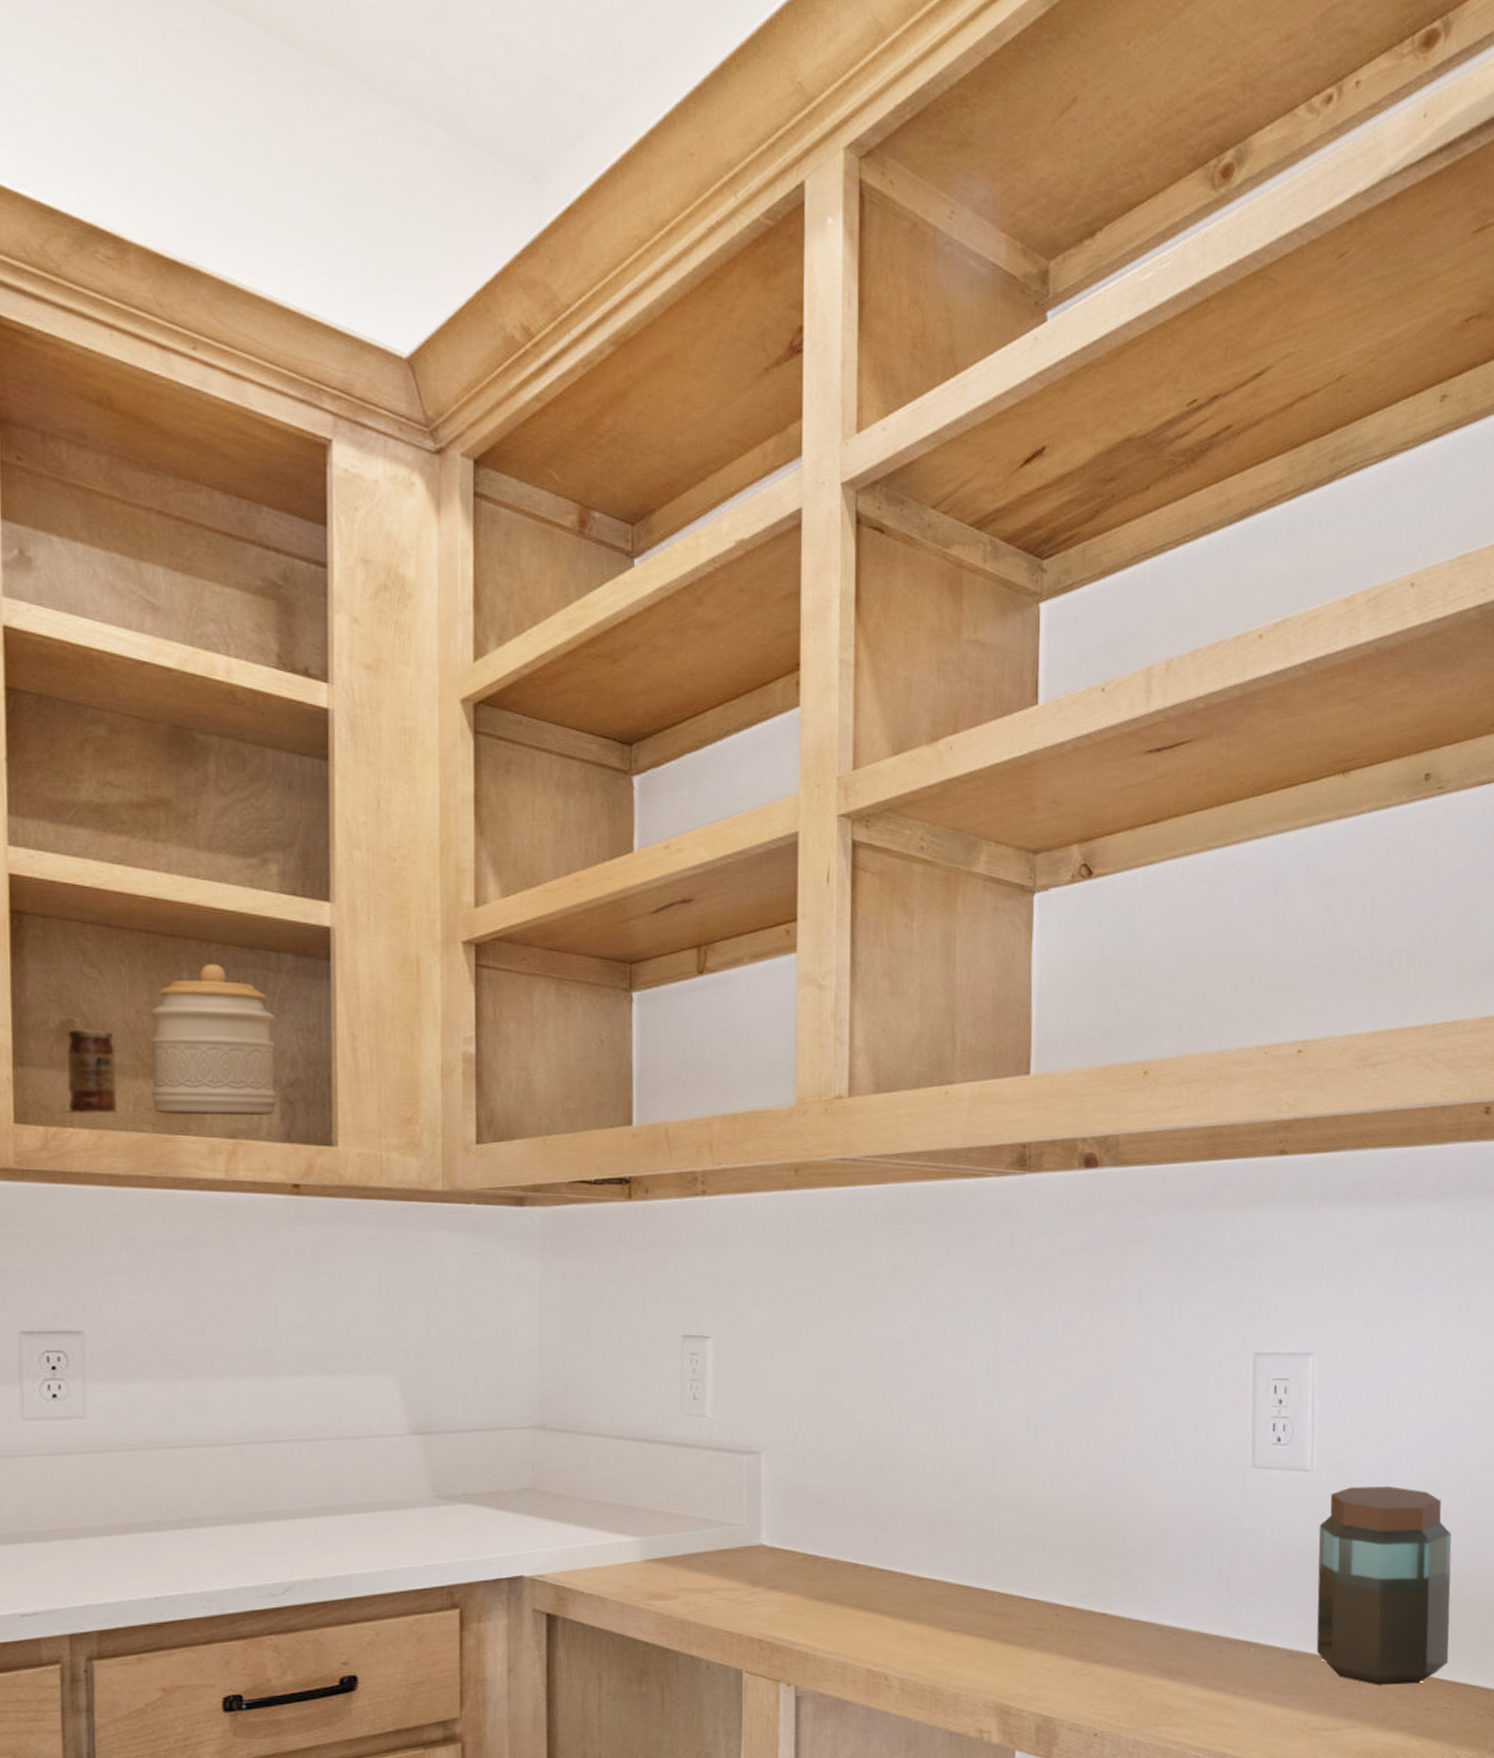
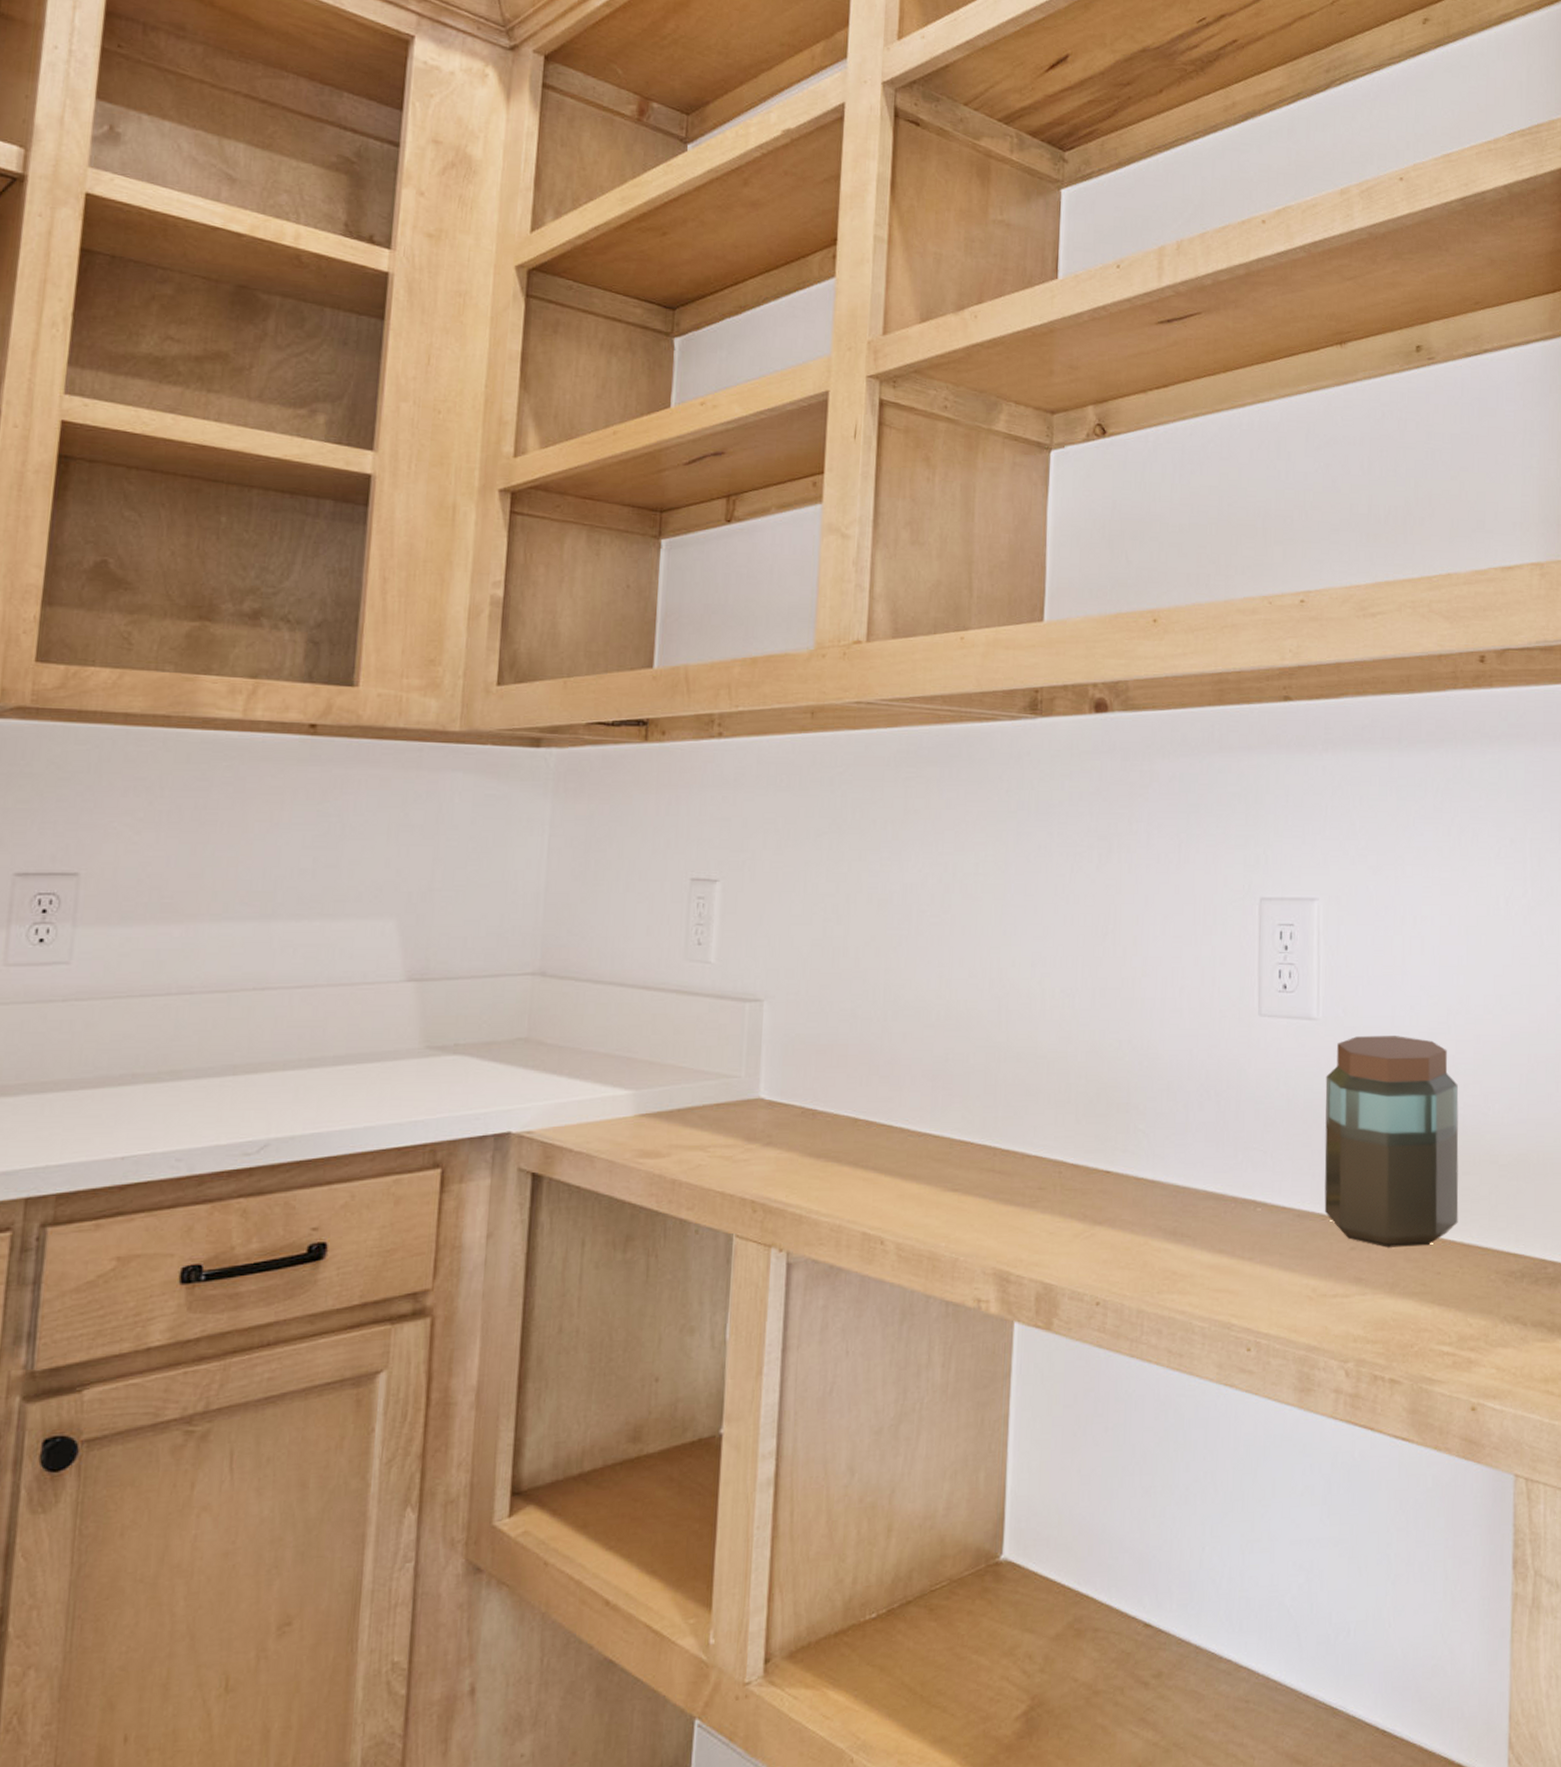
canister: present [61,1030,123,1115] -> none [85,571,146,654]
jar: present [150,963,277,1116] -> none [177,507,310,656]

